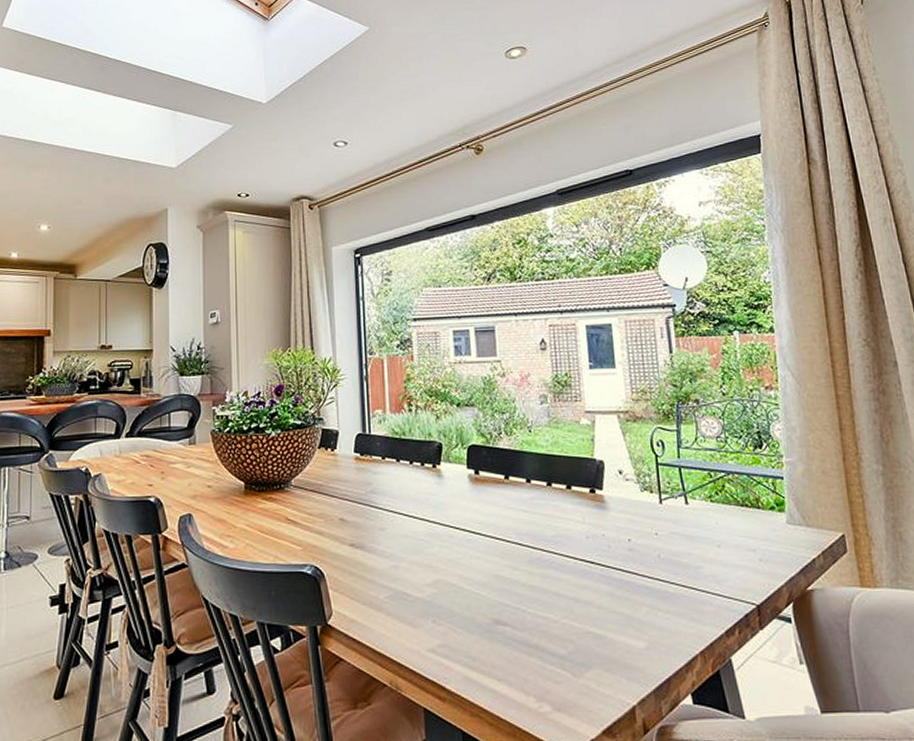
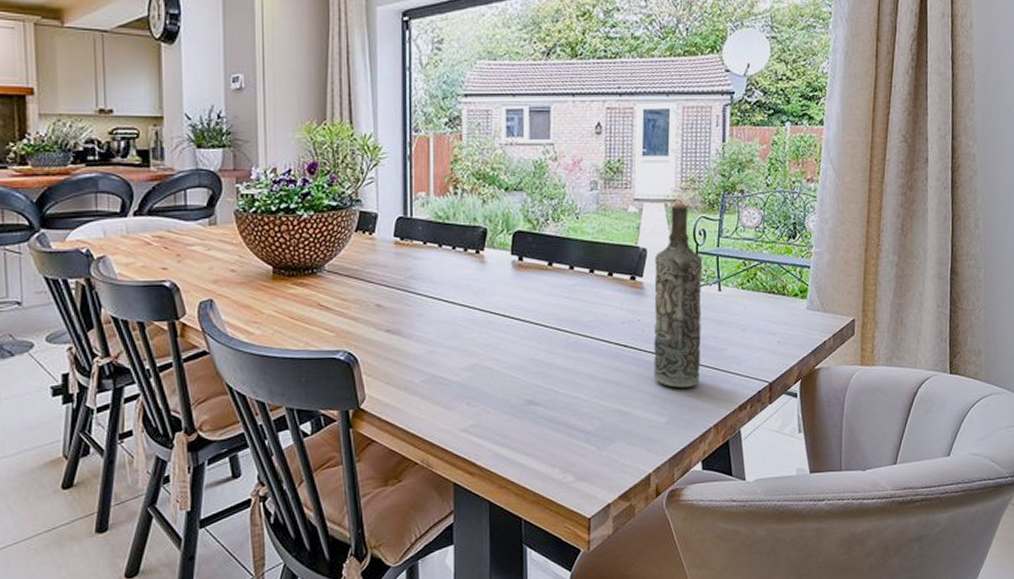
bottle: none [613,414,677,609] -> present [653,202,703,388]

